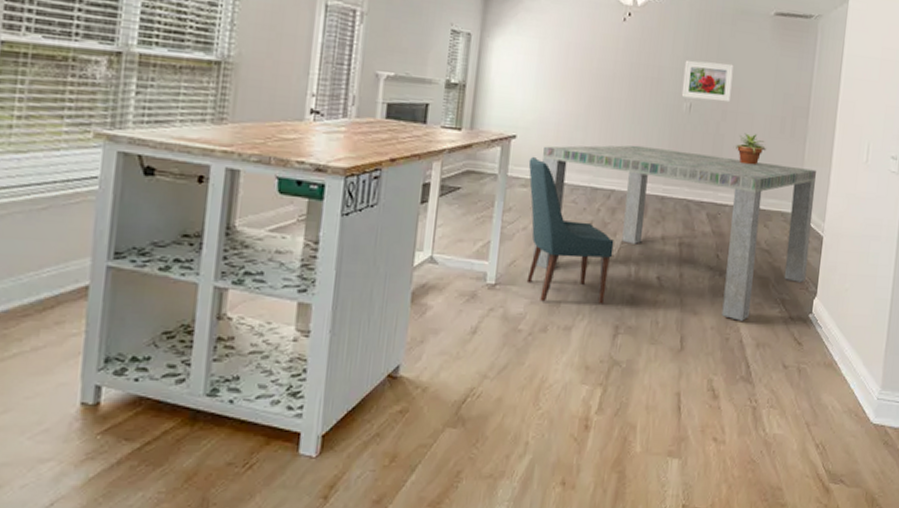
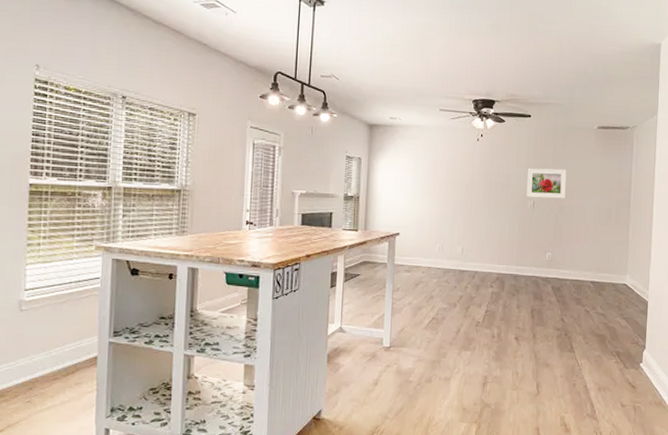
chair: present [526,156,614,304] -> none [410,248,480,360]
dining table: present [532,145,816,321] -> none [417,236,640,370]
potted plant: present [735,133,767,166] -> none [572,222,598,247]

